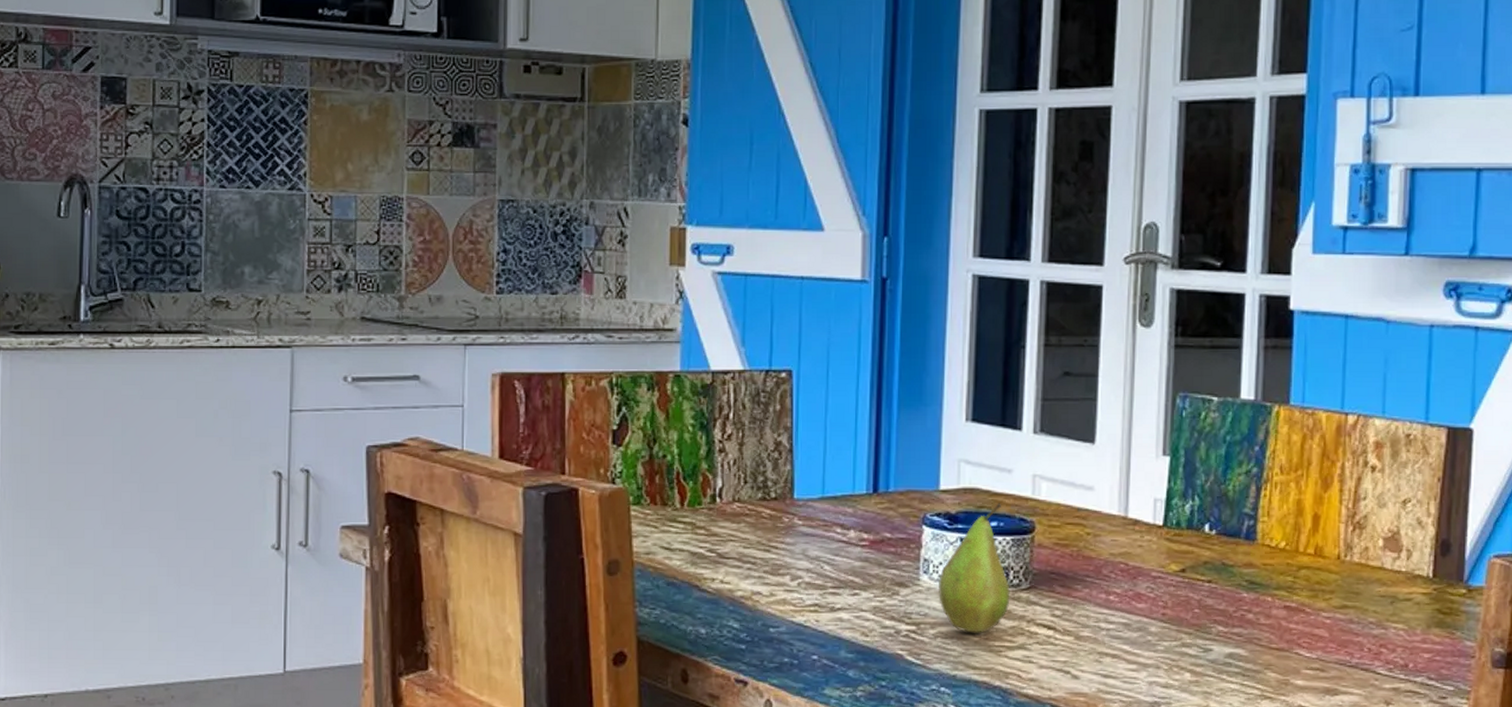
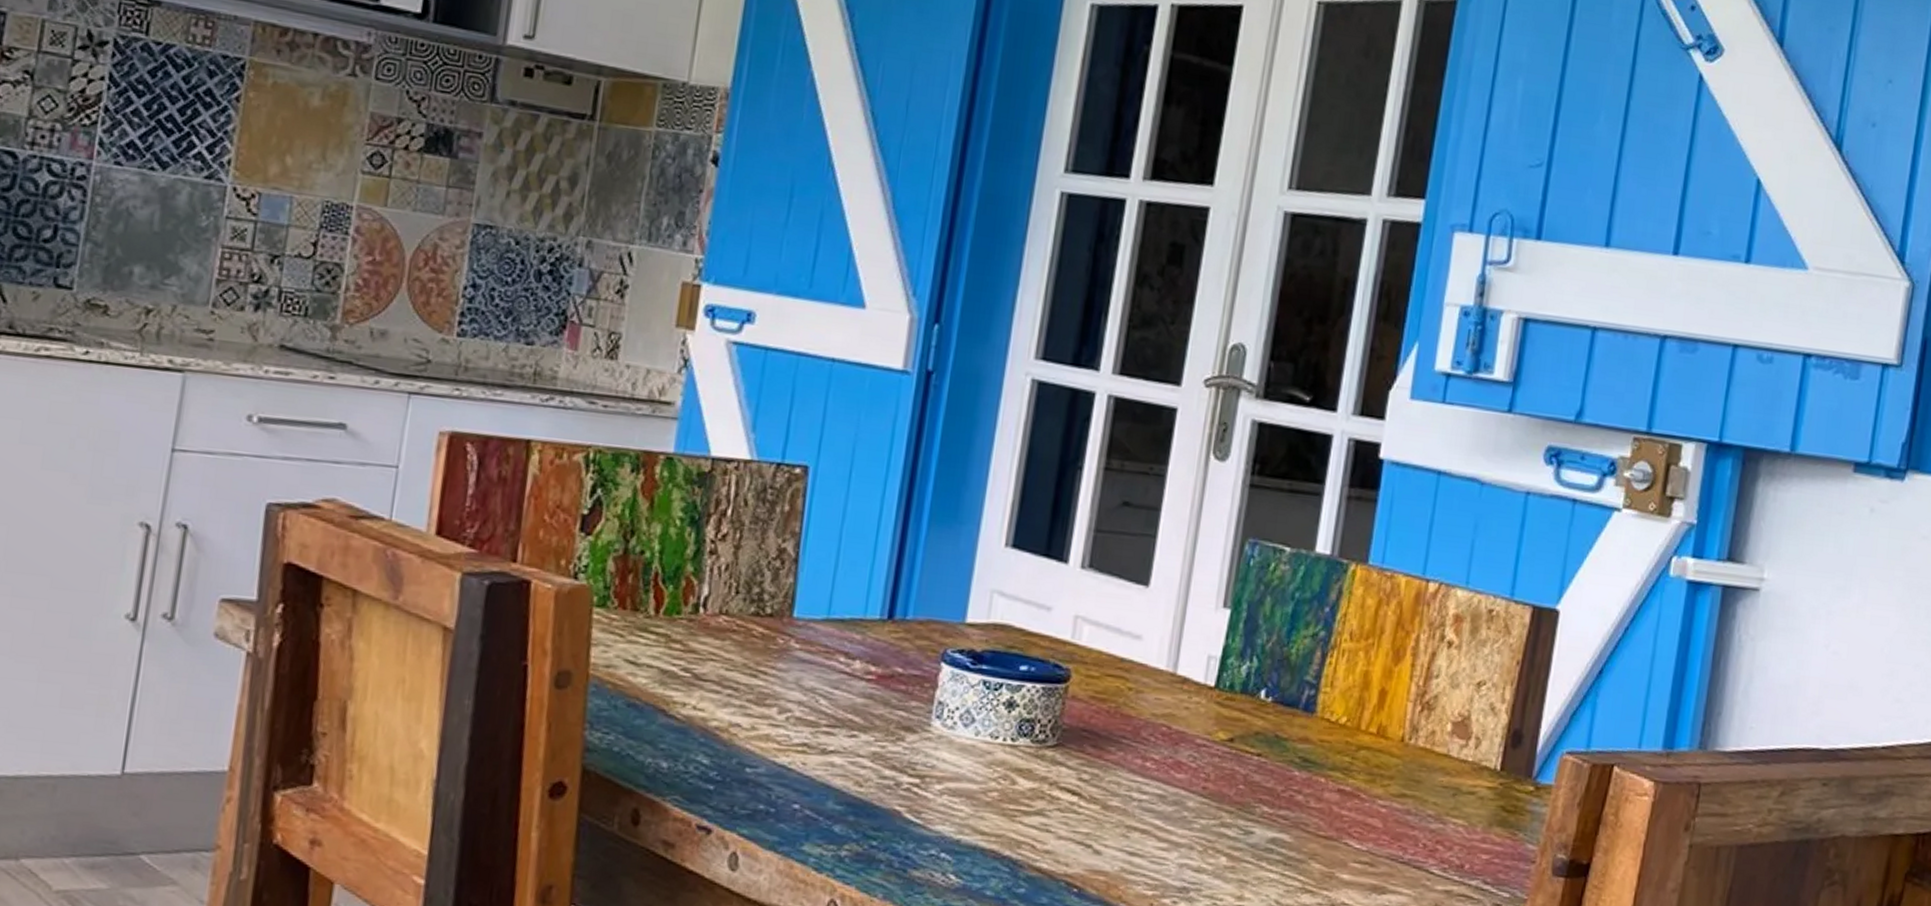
fruit: present [938,503,1010,633] -> none [950,644,1035,793]

